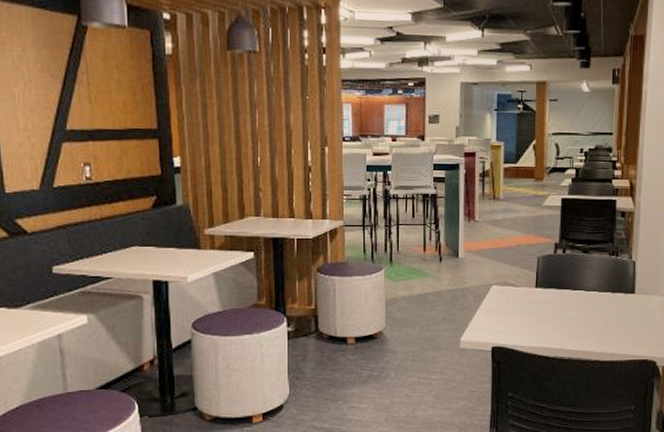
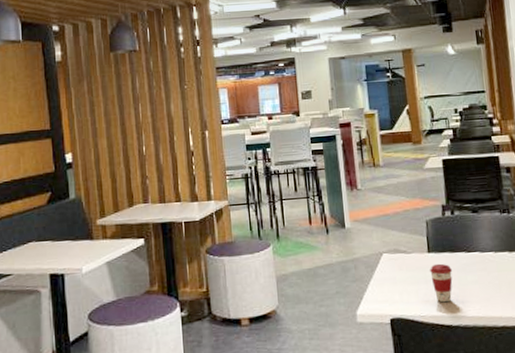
coffee cup: none [535,298,557,335] -> present [430,263,453,303]

